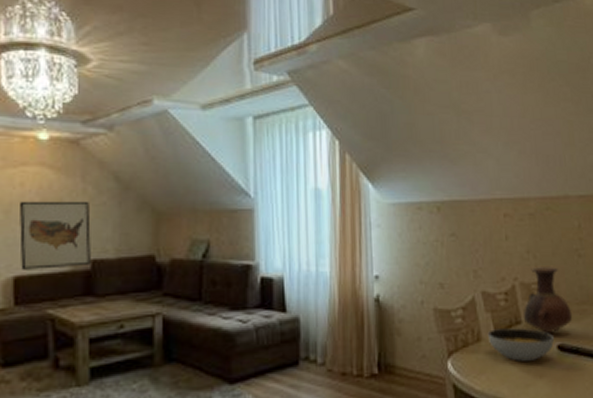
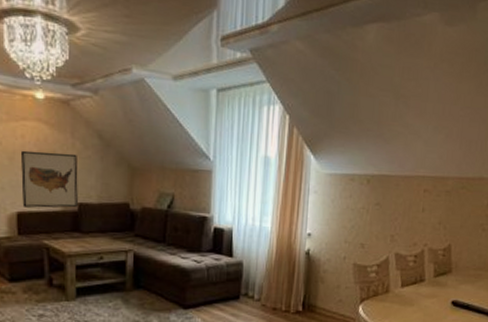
soup bowl: present [487,328,555,361] -> none [395,284,451,311]
vase: present [523,267,573,333] -> none [426,237,469,291]

